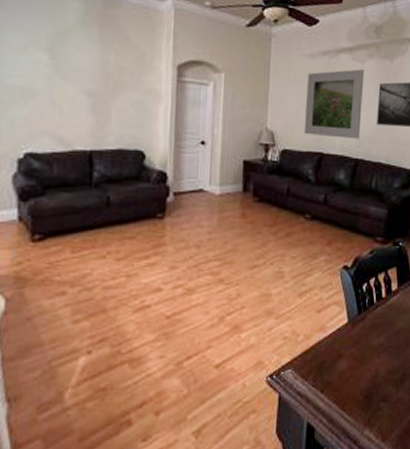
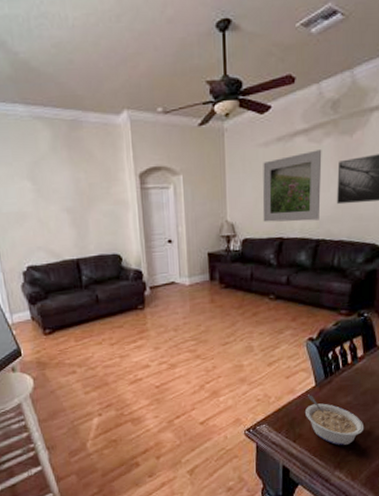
legume: none [336,334,397,397] -> present [306,395,365,445]

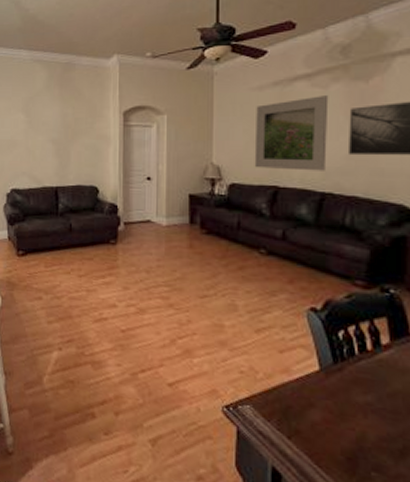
legume: present [306,395,365,445] -> none [305,381,395,463]

